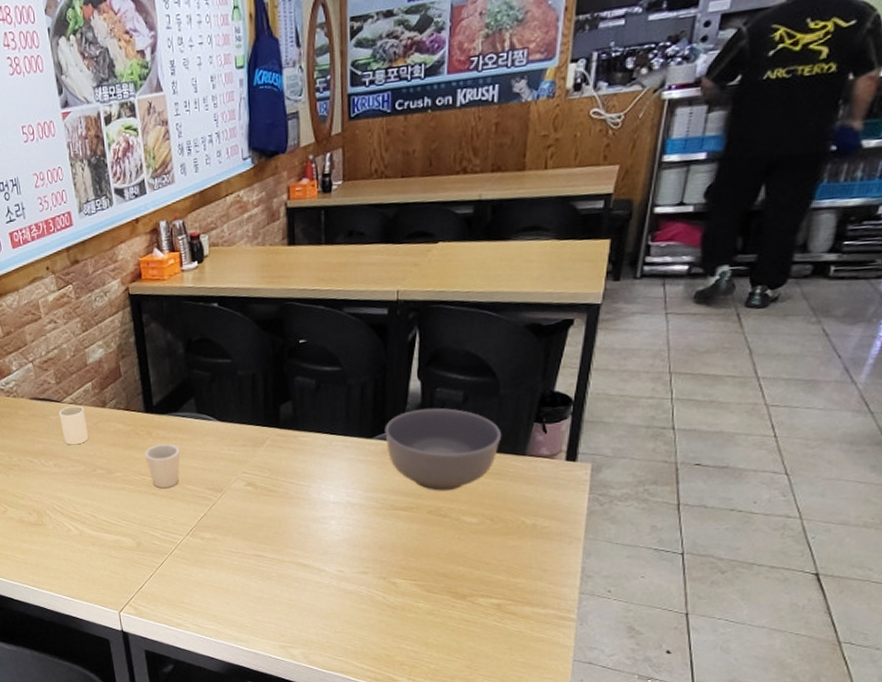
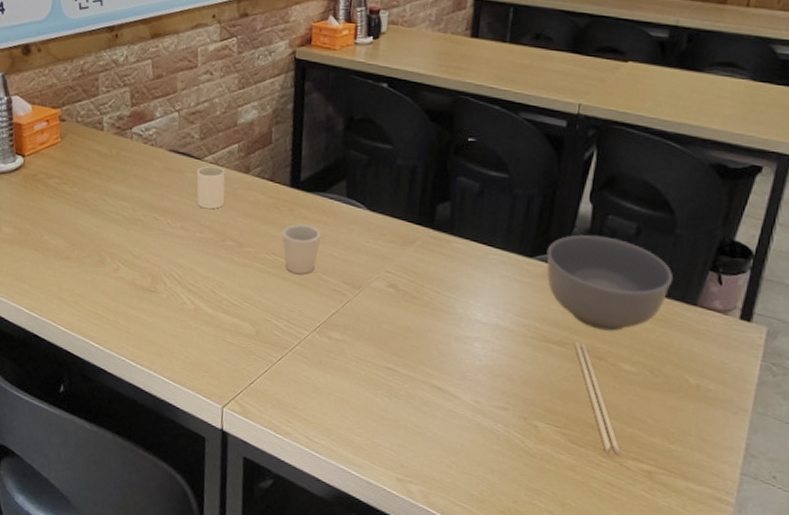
chopsticks: none [420,504,471,595] -> present [575,341,621,455]

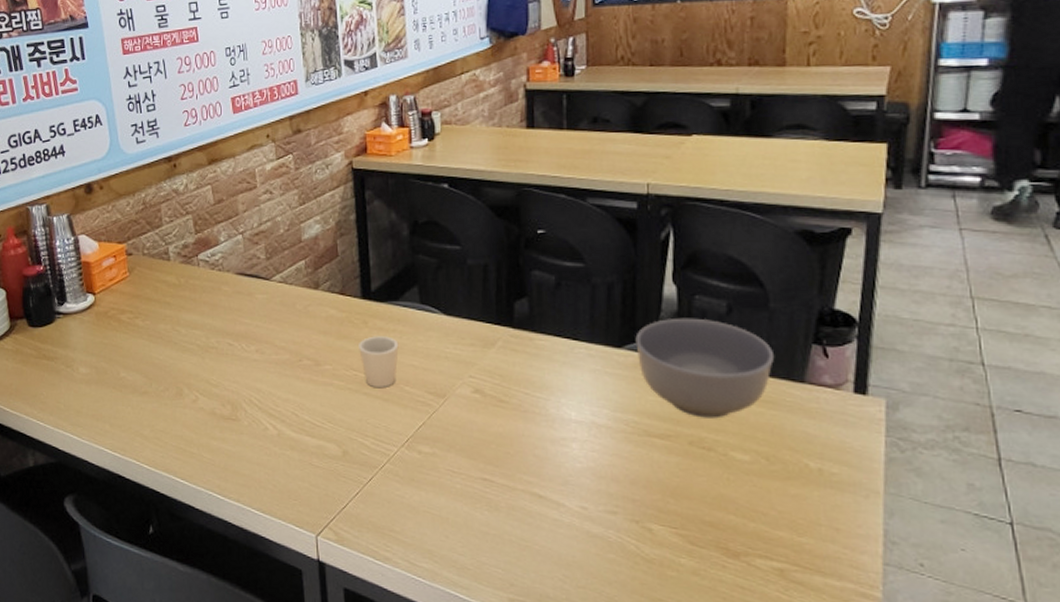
cup: present [196,165,226,210] -> none [266,284,297,330]
chopsticks: present [575,341,621,455] -> none [679,433,746,554]

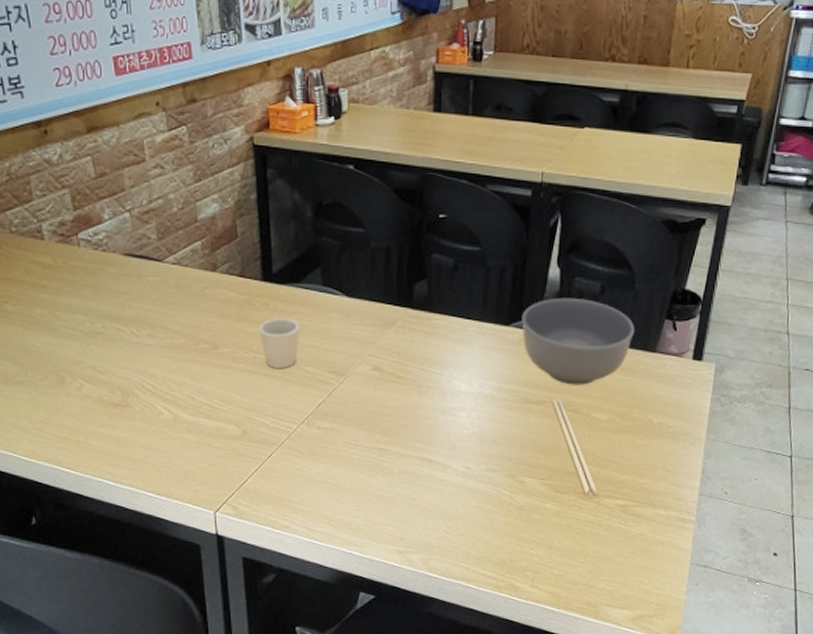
chopsticks: none [679,433,746,554] -> present [552,399,598,496]

